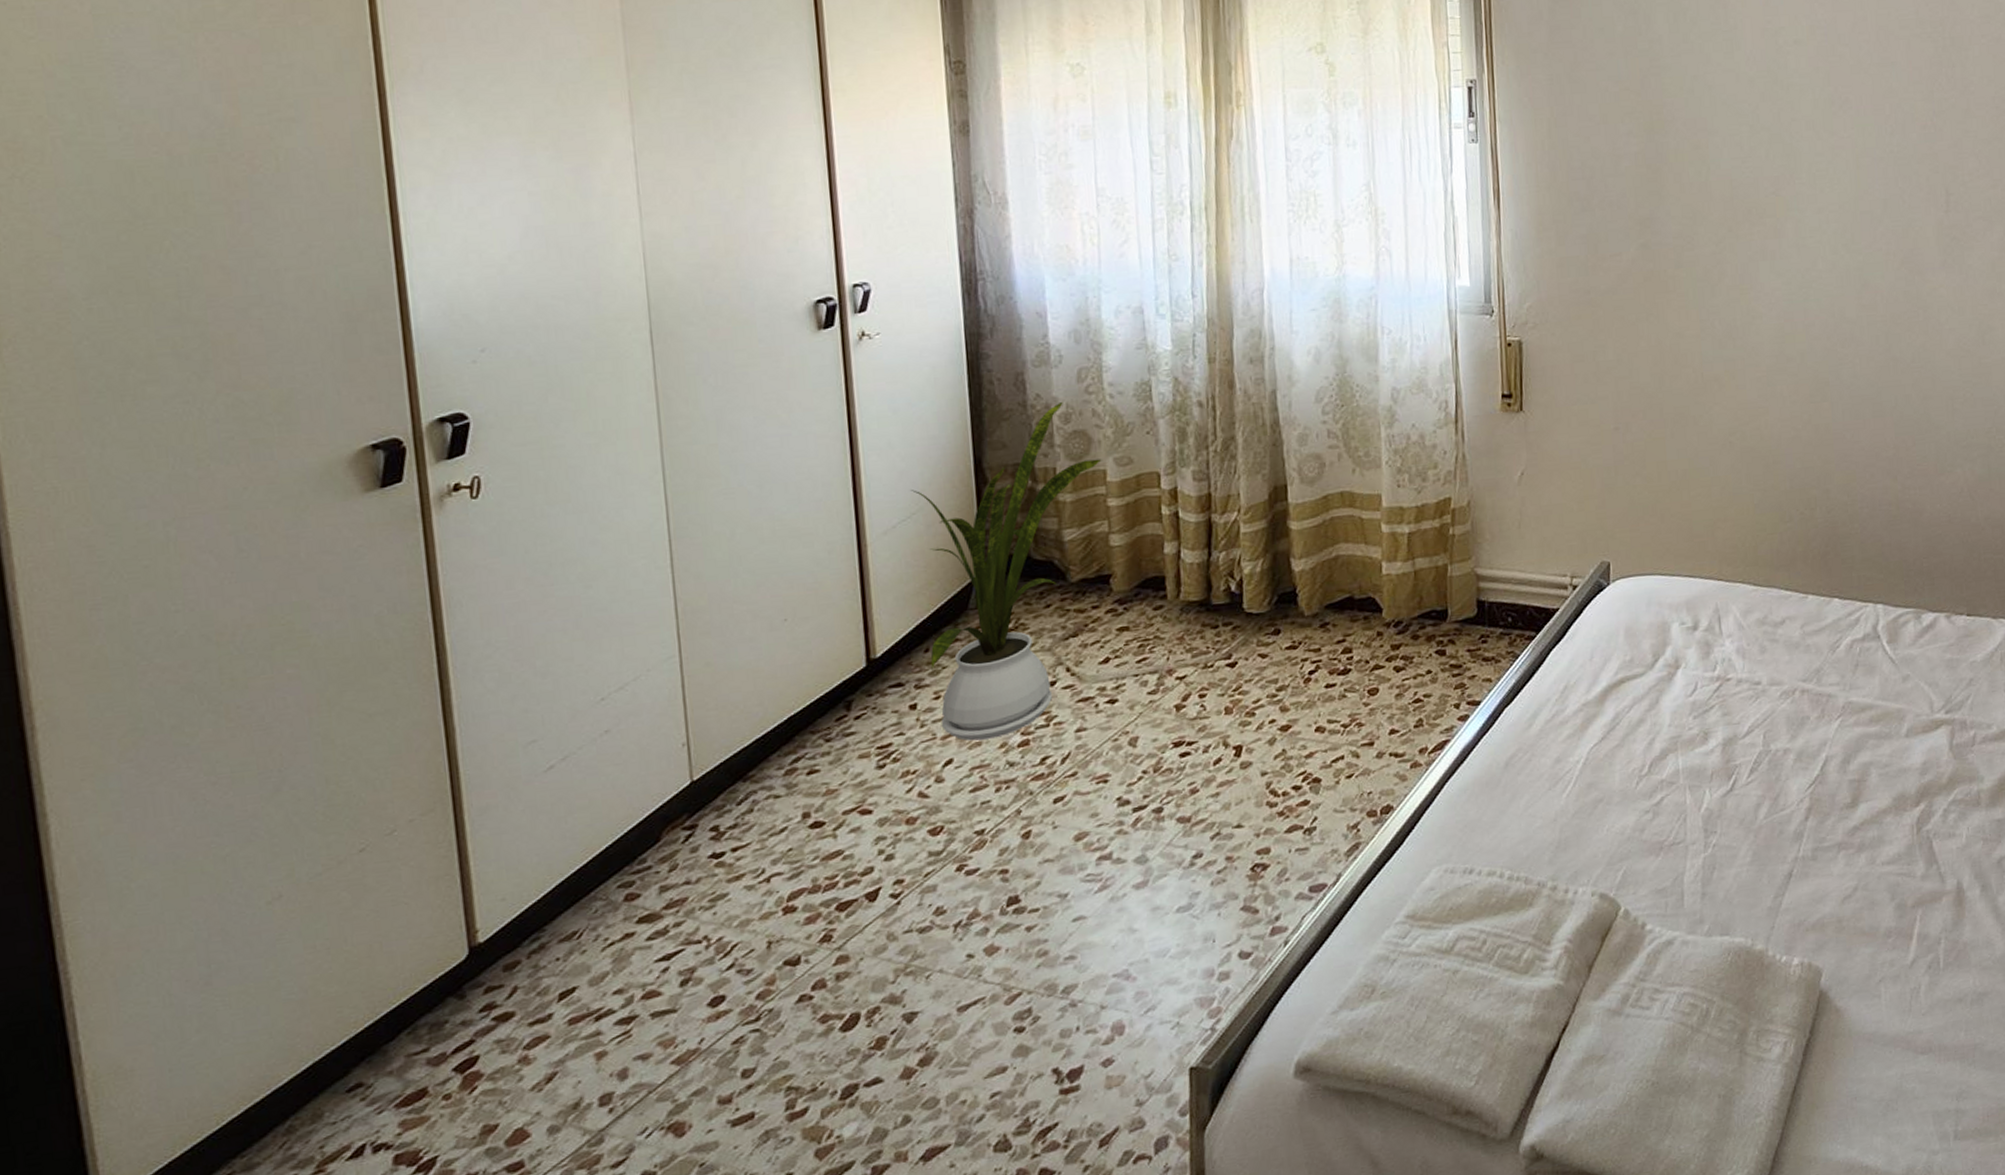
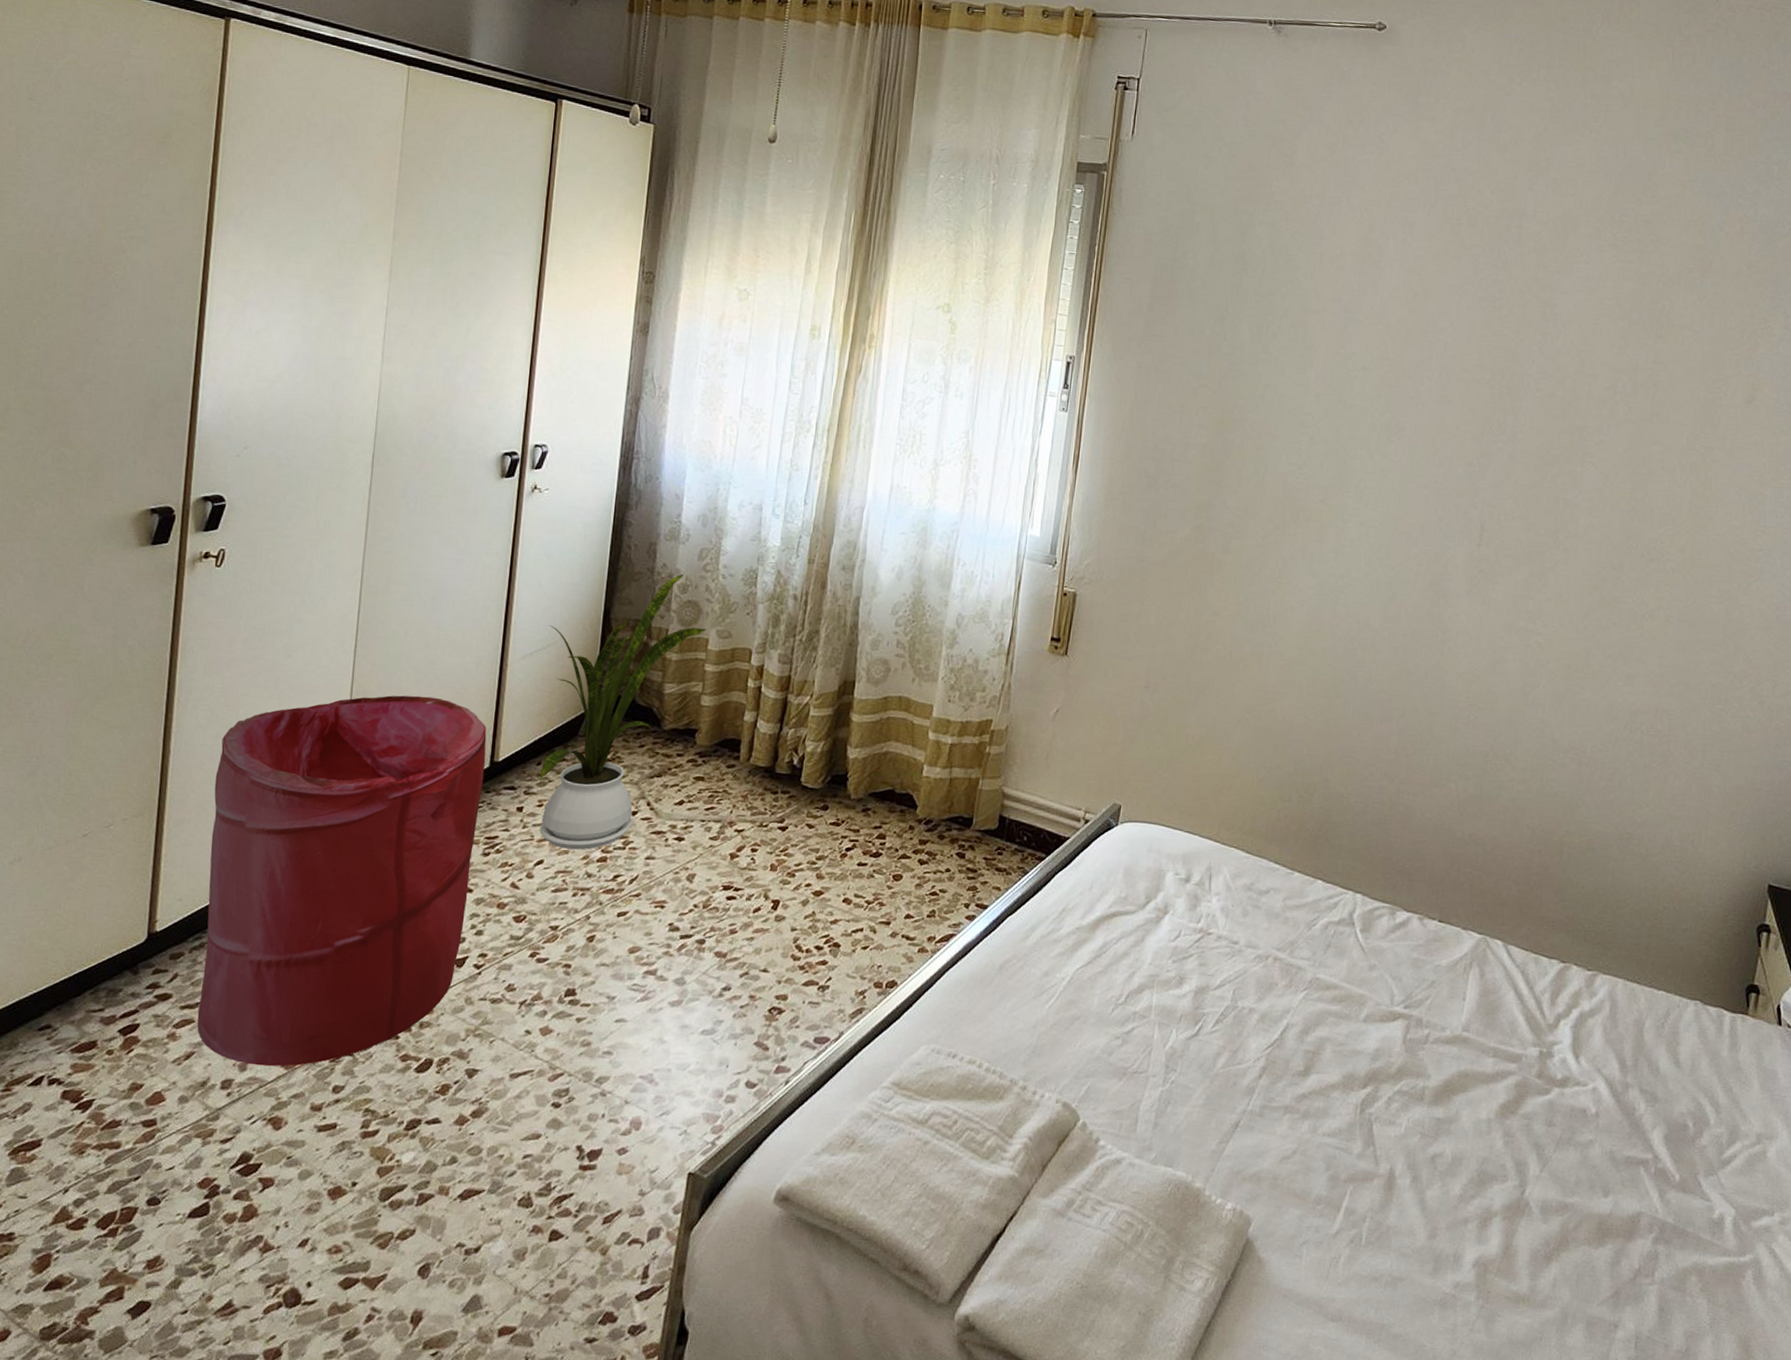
laundry hamper: none [520,599,870,1071] -> present [197,695,487,1067]

